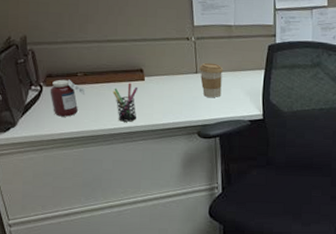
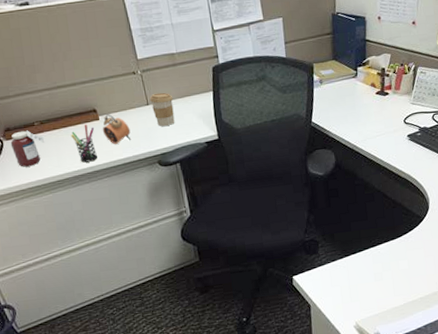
alarm clock: none [146,76,175,109] -> present [102,114,132,145]

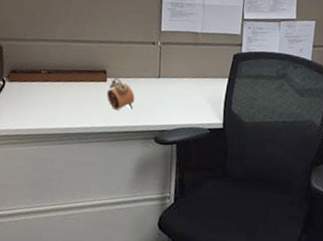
jar: present [10,130,44,167] -> none [11,75,46,113]
pen holder: present [71,124,98,163] -> none [73,83,100,122]
coffee cup: present [150,92,175,127] -> none [162,67,187,104]

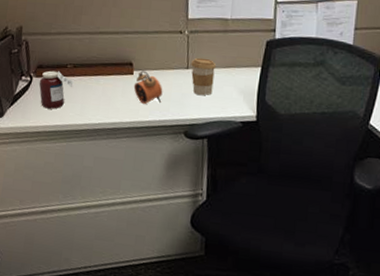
jar: none [11,75,46,113] -> present [38,70,73,109]
coffee cup: none [162,67,187,104] -> present [191,57,217,96]

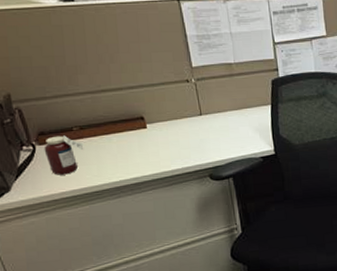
alarm clock: present [133,70,163,105] -> none [149,123,181,156]
coffee cup: present [191,57,217,96] -> none [203,103,230,139]

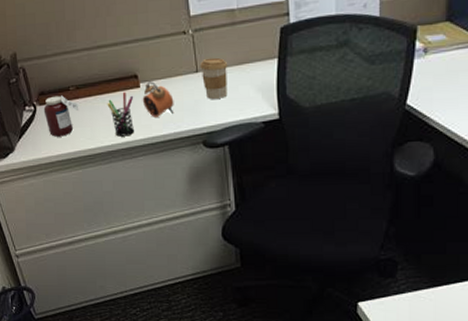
pen holder: none [114,132,144,173] -> present [107,91,135,137]
alarm clock: none [149,123,181,156] -> present [142,81,174,119]
coffee cup: none [203,103,230,139] -> present [200,57,228,100]

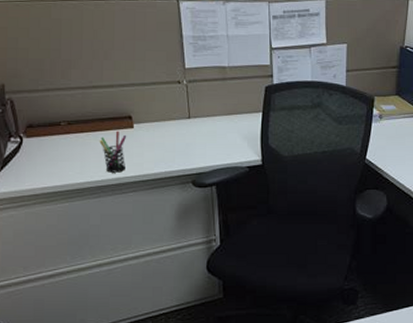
jar: present [43,95,78,137] -> none [30,129,68,170]
alarm clock: present [142,81,174,119] -> none [135,123,166,158]
coffee cup: present [200,57,228,100] -> none [193,106,218,144]

